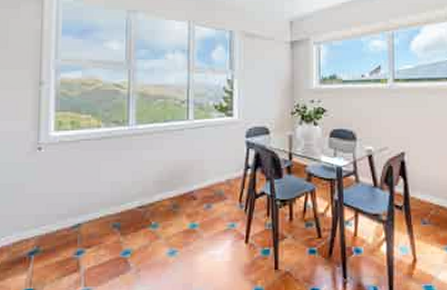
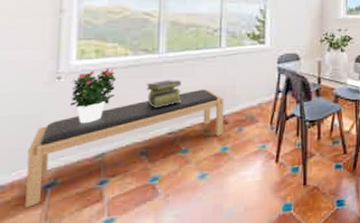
bench: none [13,162,193,272] -> present [25,89,224,207]
potted flower: none [50,139,90,194] -> present [70,68,117,124]
stack of books: none [118,153,151,181] -> present [146,80,182,108]

